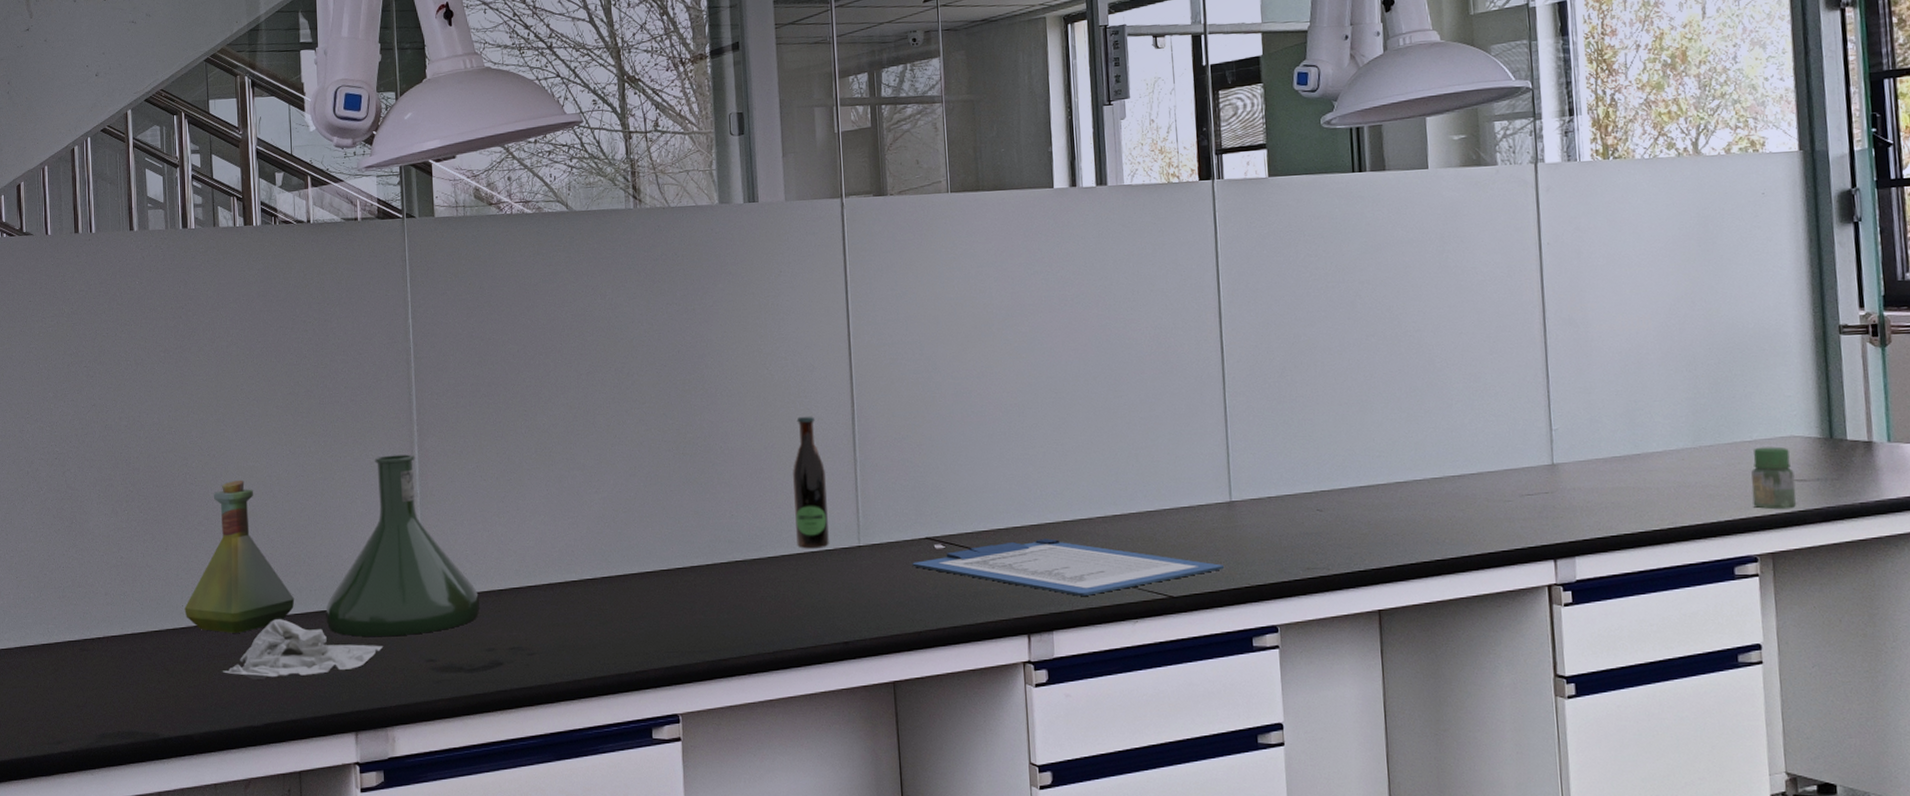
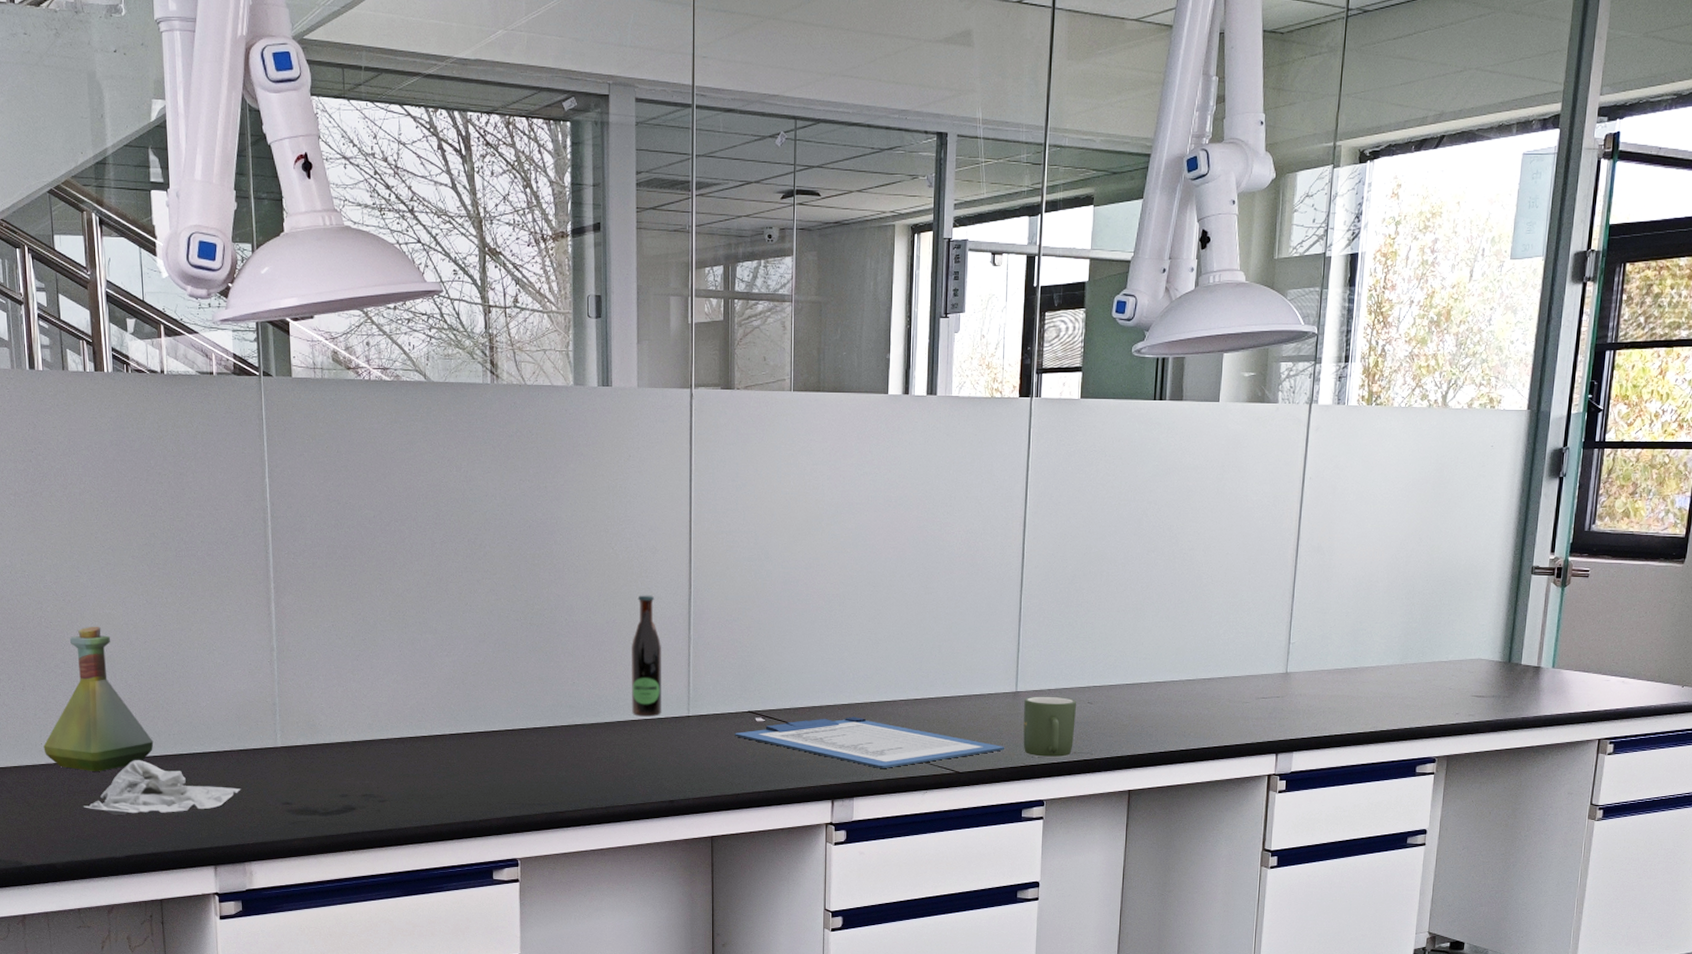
flask: present [326,454,480,637] -> none [184,610,335,780]
mug: none [1241,504,1305,578] -> present [1023,696,1076,759]
jar: present [1751,446,1797,510] -> none [1439,667,1476,720]

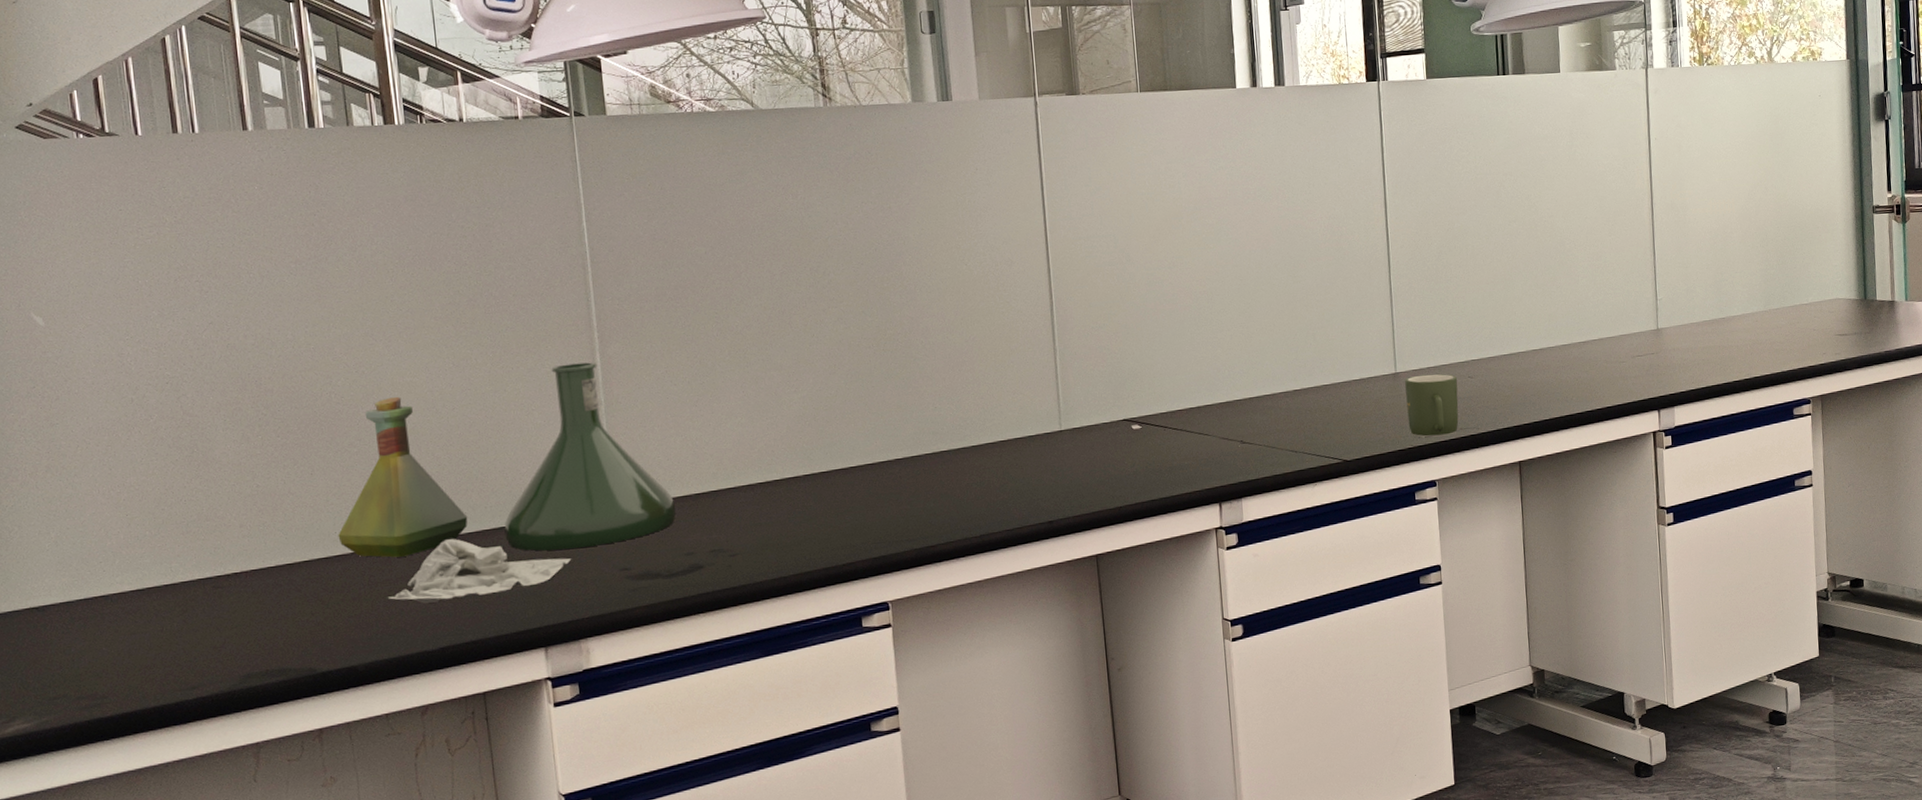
flask: none [184,610,335,780] -> present [504,362,676,551]
bottle: present [631,595,662,717] -> none [993,309,1033,436]
clipboard: present [735,717,1005,768] -> none [1111,414,1391,465]

